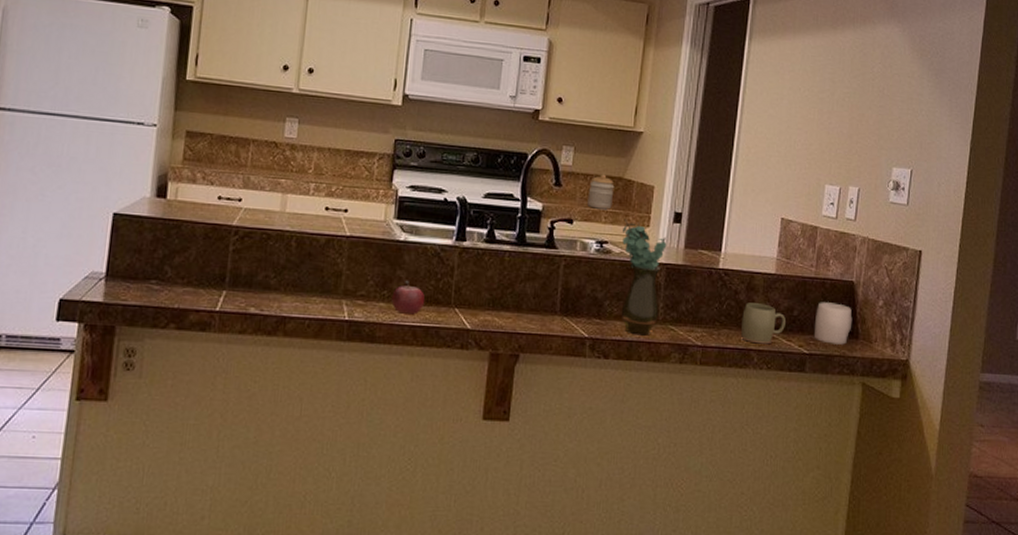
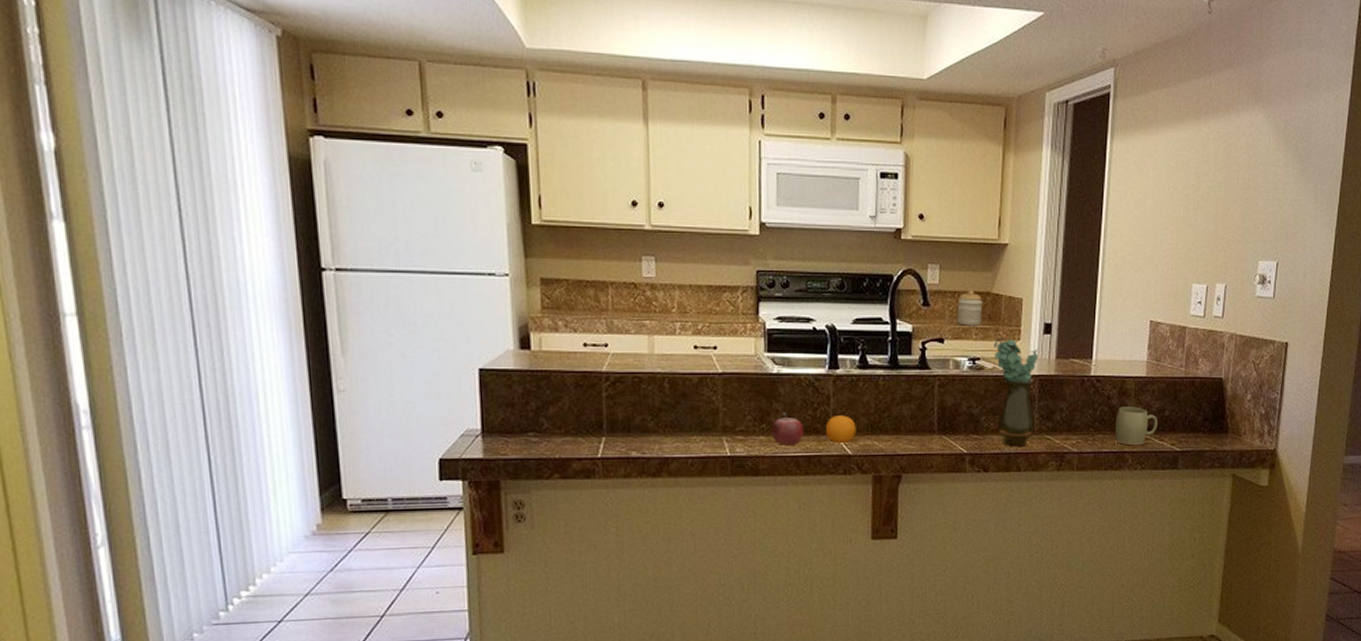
fruit: none [446,288,478,318] -> present [825,415,856,444]
mug: present [813,302,853,345] -> none [1185,400,1222,440]

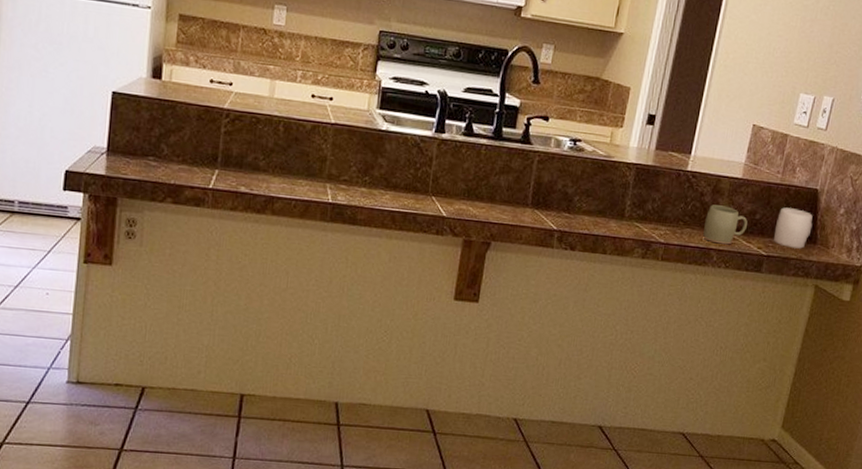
fruit: present [771,412,805,445] -> none [372,168,405,201]
fruit: present [825,415,856,444] -> none [424,177,454,206]
jar: present [957,290,983,326] -> none [564,73,592,109]
vase: present [994,334,1039,447] -> none [589,119,639,231]
mug: none [1185,400,1222,440] -> present [773,207,813,249]

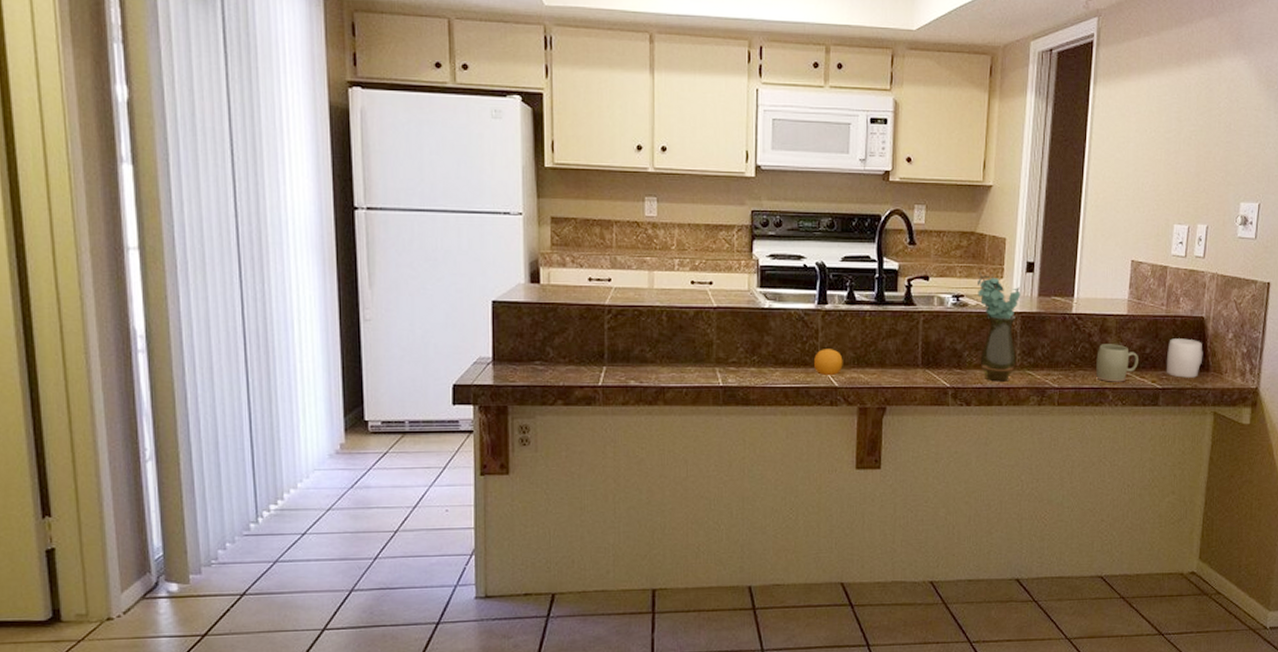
fruit: none [424,177,454,206] -> present [813,349,843,376]
vase: none [589,119,639,231] -> present [978,272,1021,382]

